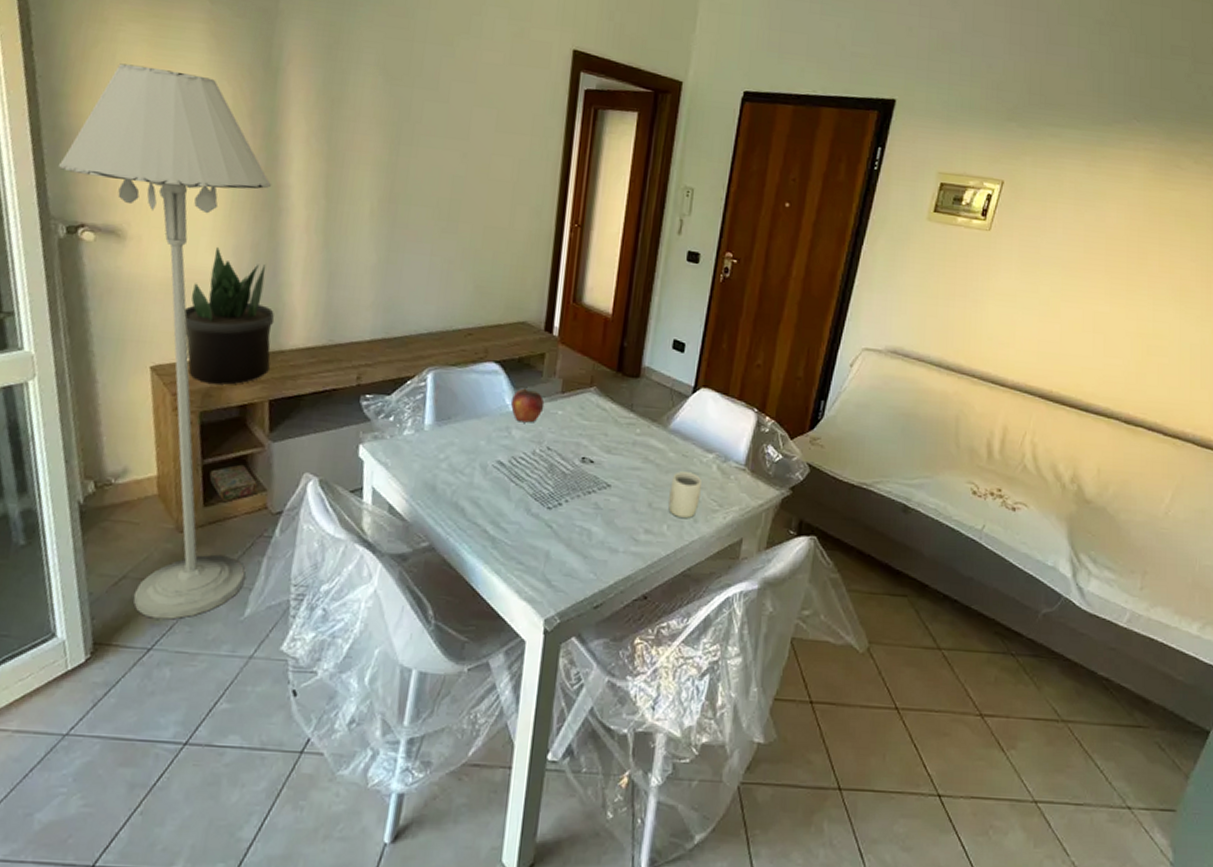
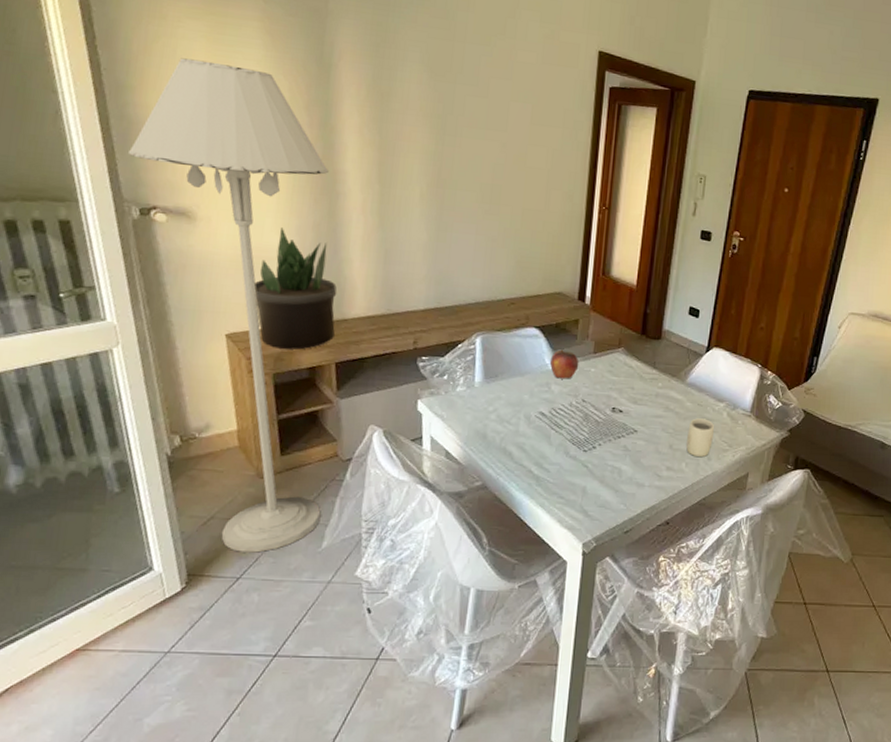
decorative box: present [209,464,258,501] -> none [284,418,329,451]

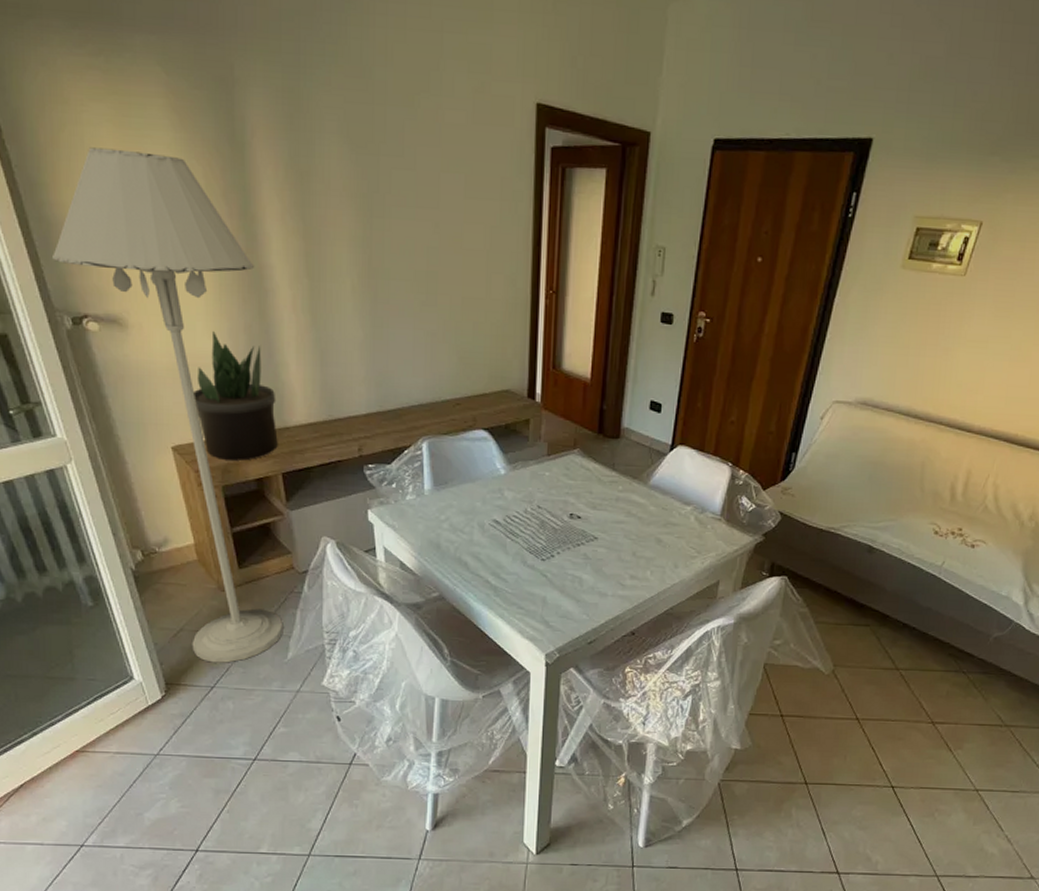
fruit: present [549,349,579,379] -> none [501,452,532,484]
mug: present [686,418,714,458] -> none [651,523,681,565]

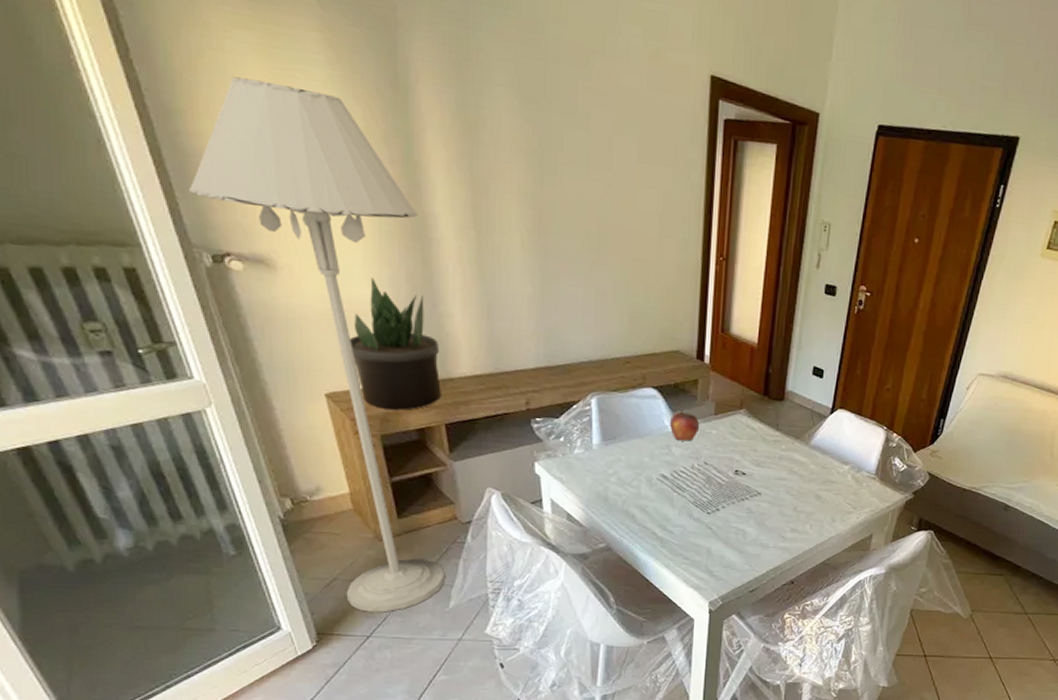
fruit: none [501,452,532,484] -> present [669,411,700,441]

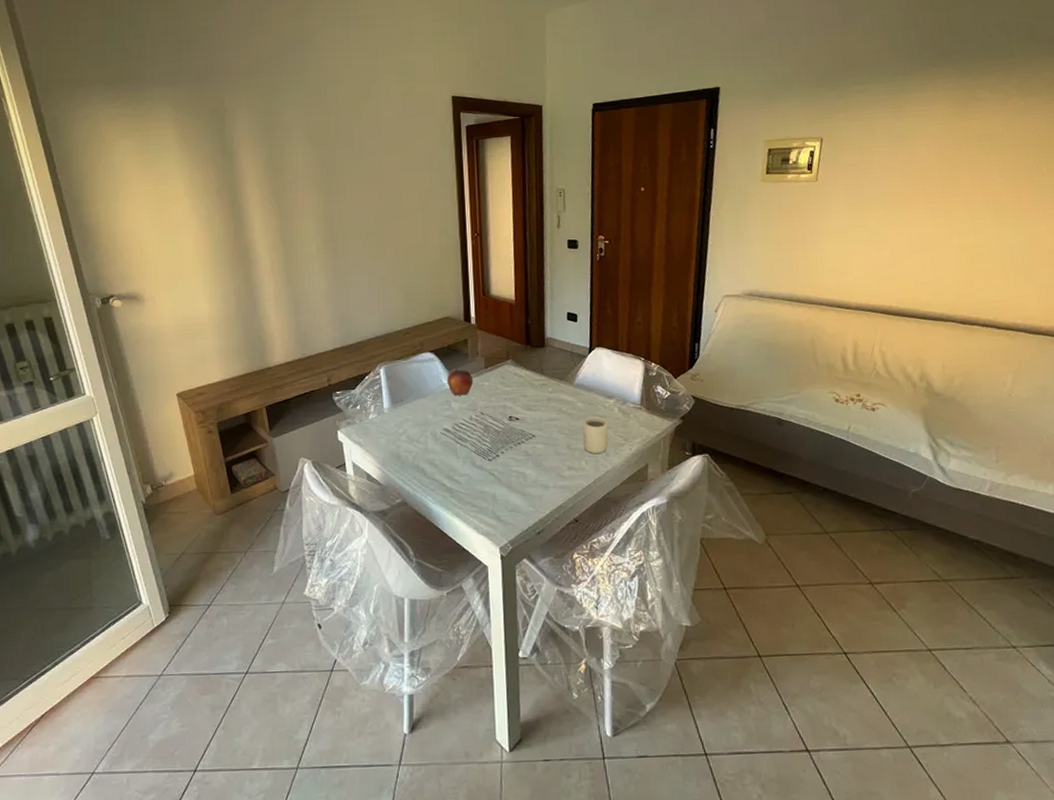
floor lamp: present [190,76,445,613] -> none [89,169,269,582]
planter: present [350,278,441,410] -> none [194,297,262,400]
decorative box: none [399,481,446,514] -> present [231,458,268,487]
mug: none [810,481,838,520] -> present [583,416,608,454]

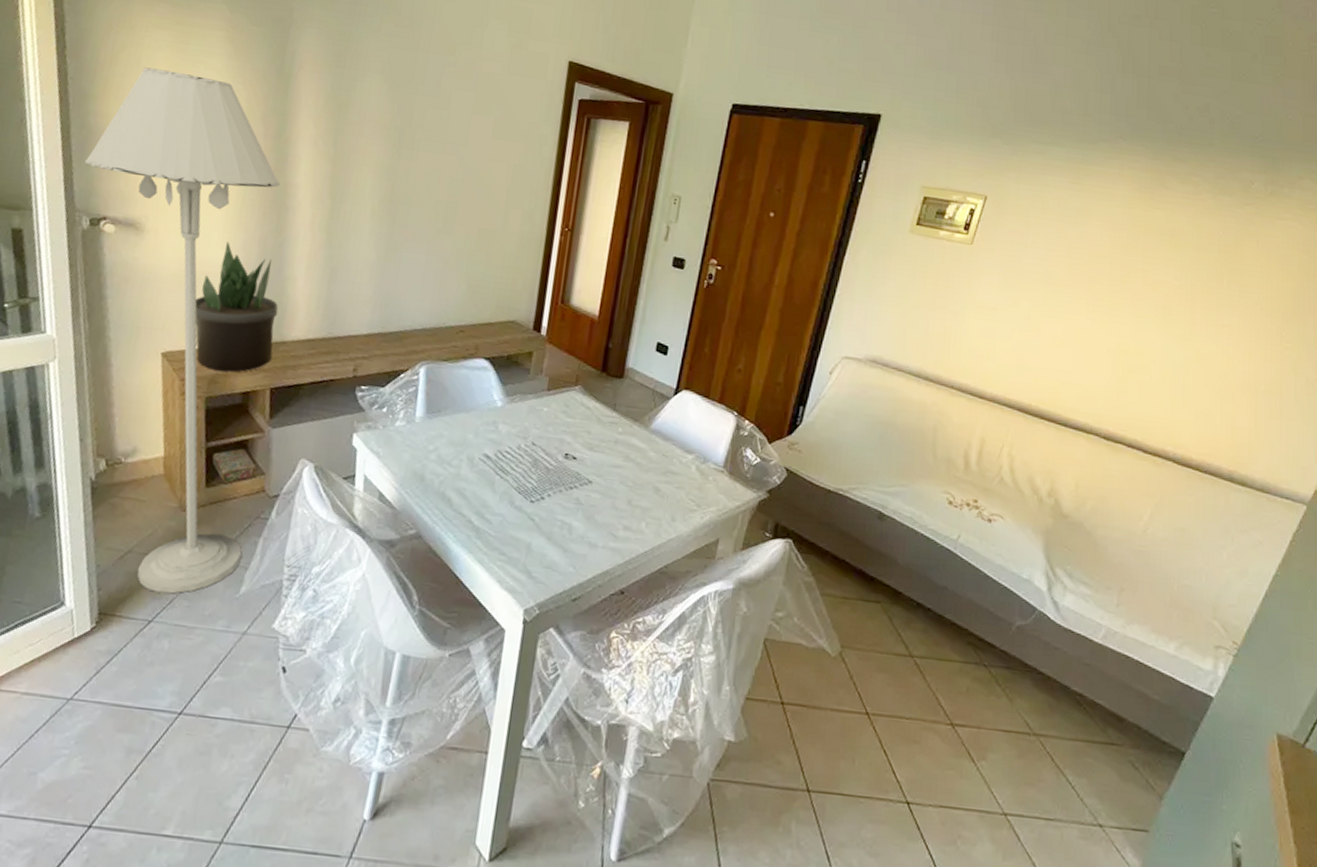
floor lamp: none [89,169,269,582] -> present [85,67,280,594]
planter: none [194,297,262,400] -> present [194,242,278,372]
fruit: present [446,369,474,396] -> none [498,384,531,418]
mug: present [583,416,608,454] -> none [647,471,681,518]

